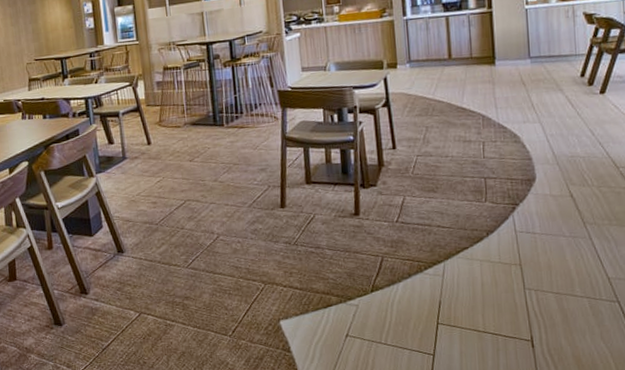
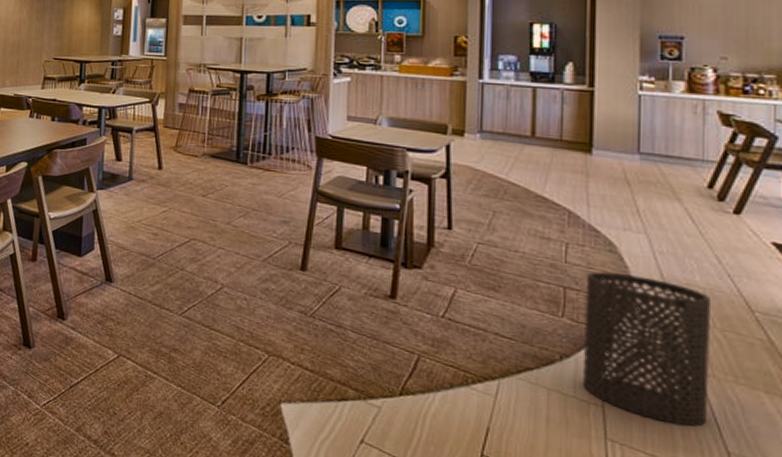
trash can: none [500,157,593,267] -> present [582,271,710,426]

